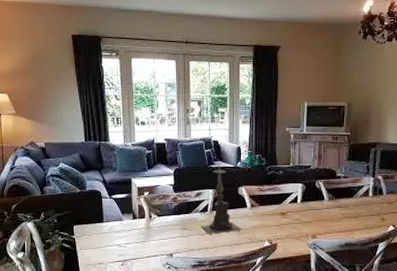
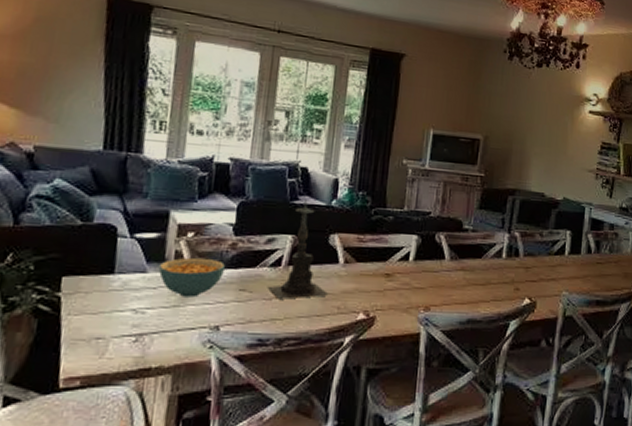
cereal bowl: none [129,209,171,235] -> present [158,257,225,298]

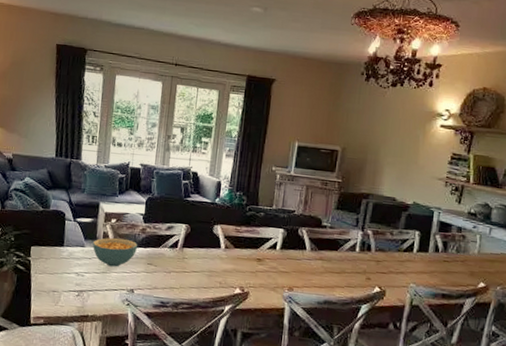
candle holder: present [268,199,329,300] -> none [168,197,213,274]

